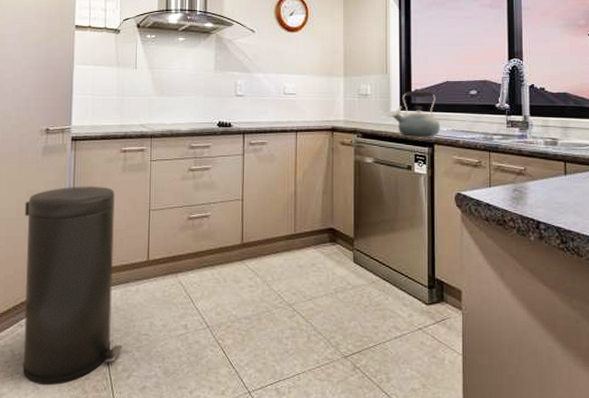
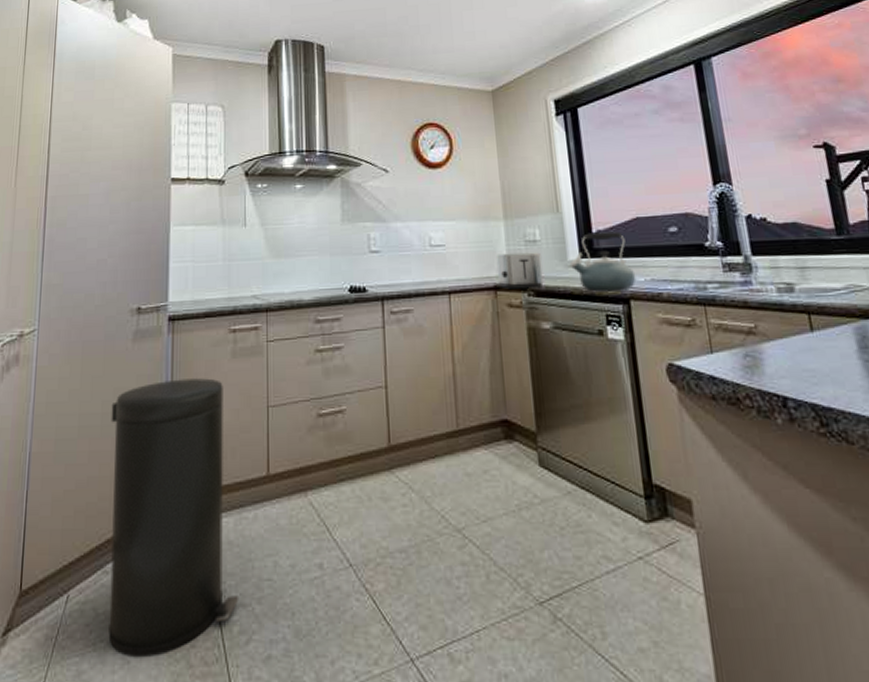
toaster: none [335,103,370,132] -> present [496,252,544,290]

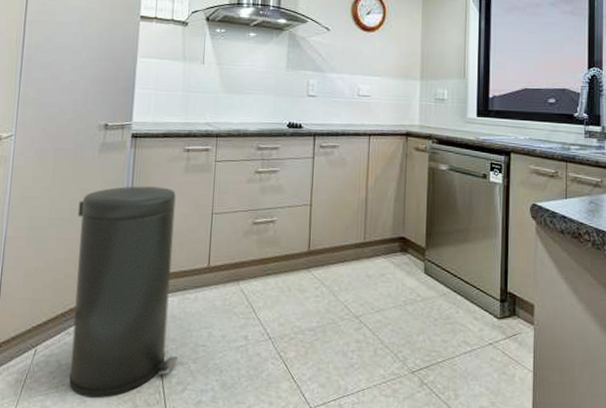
toaster: present [496,252,544,290] -> none [409,107,446,138]
kettle: present [569,231,637,293] -> none [468,97,518,147]

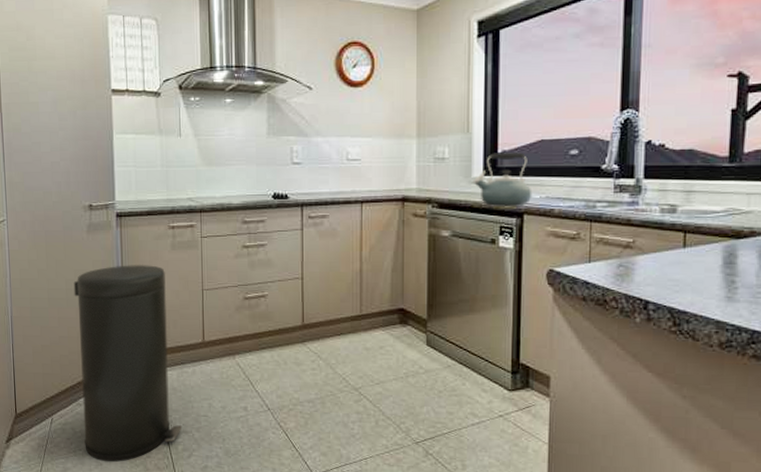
kettle: none [468,97,518,147] -> present [473,152,532,207]

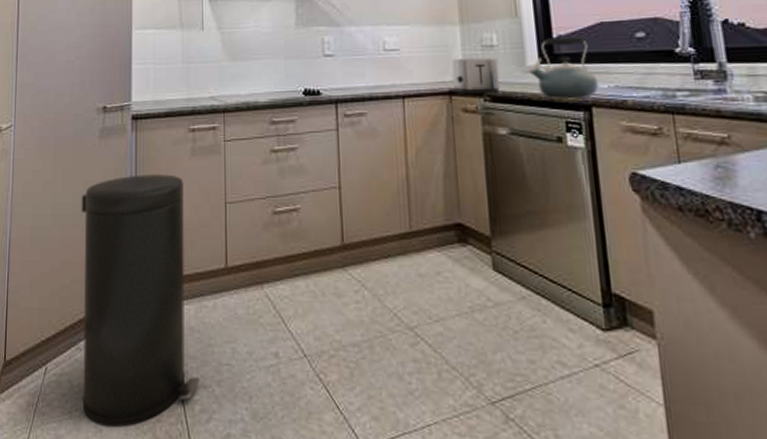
toaster: none [406,168,447,201] -> present [451,57,500,95]

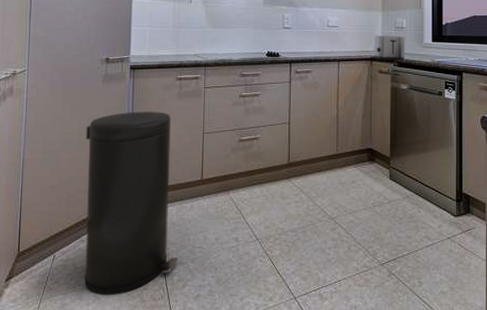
kettle: present [527,36,599,99] -> none [424,24,469,67]

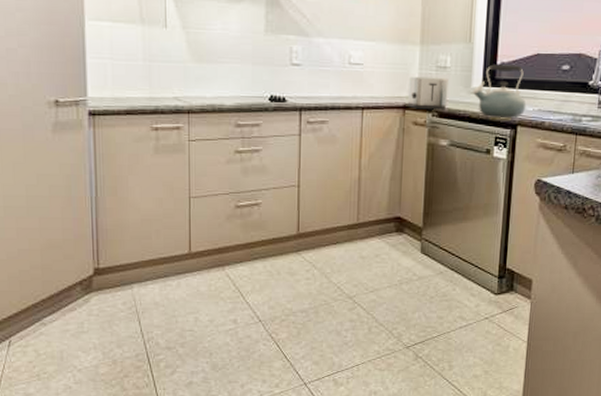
pedal bin: present [84,111,179,295] -> none [36,169,165,383]
kettle: none [424,24,469,67] -> present [472,64,527,119]

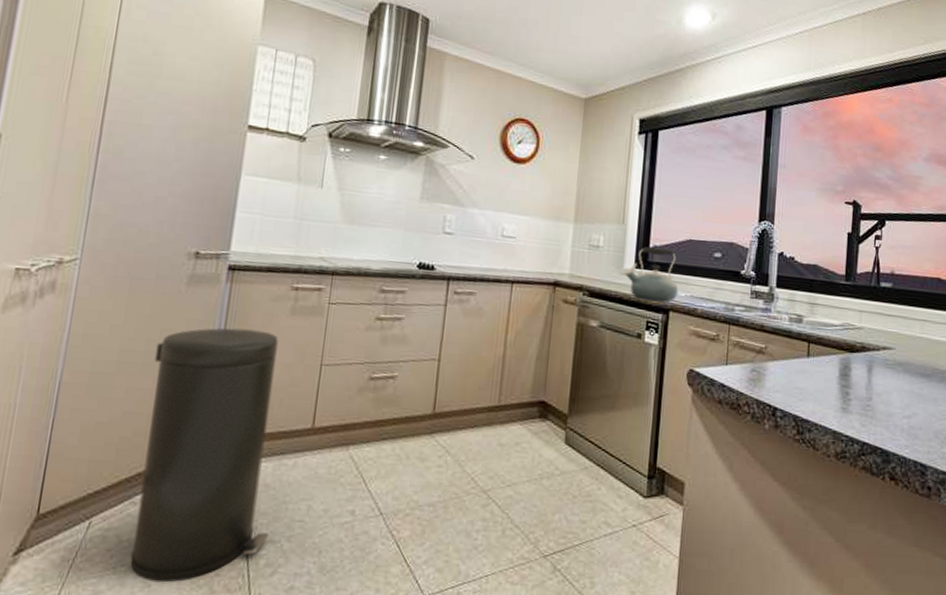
pedal bin: none [36,169,165,383] -> present [130,328,279,582]
toaster: present [407,76,449,110] -> none [558,253,601,290]

